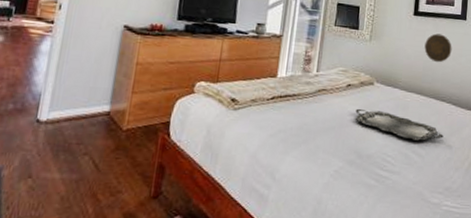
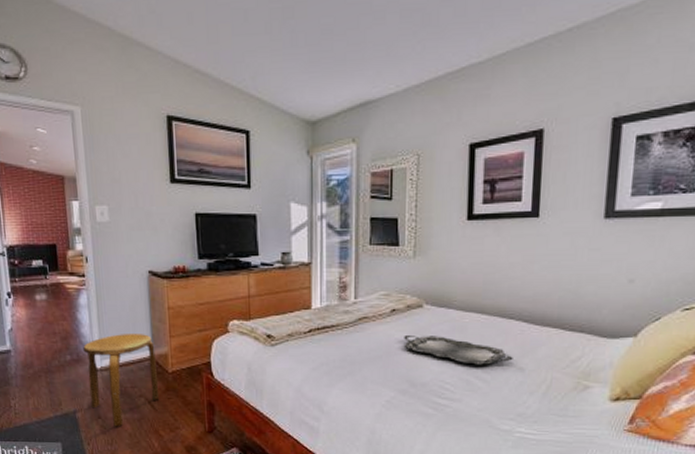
stool: none [23,85,114,189] -> present [83,334,160,427]
decorative plate: present [424,33,452,63] -> none [483,239,521,274]

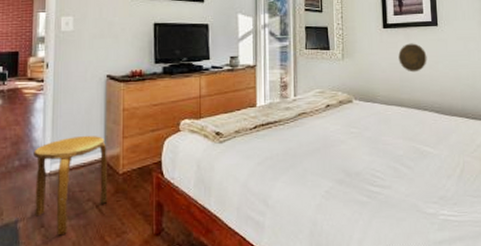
serving tray: present [403,334,513,365] -> none [338,127,431,153]
decorative plate: none [483,239,521,274] -> present [398,43,427,73]

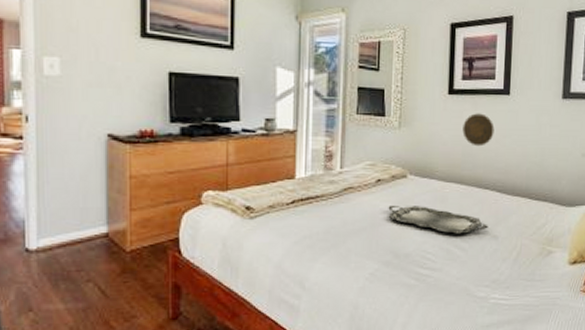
stool: present [33,136,108,236] -> none [14,207,113,321]
serving tray: none [338,127,431,153] -> present [388,205,488,234]

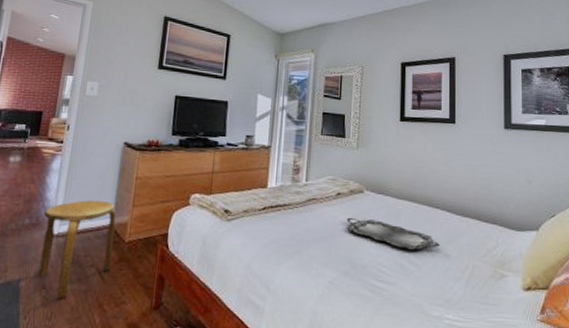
stool: none [14,207,113,321] -> present [38,200,116,299]
decorative plate: present [462,113,495,147] -> none [413,138,442,169]

